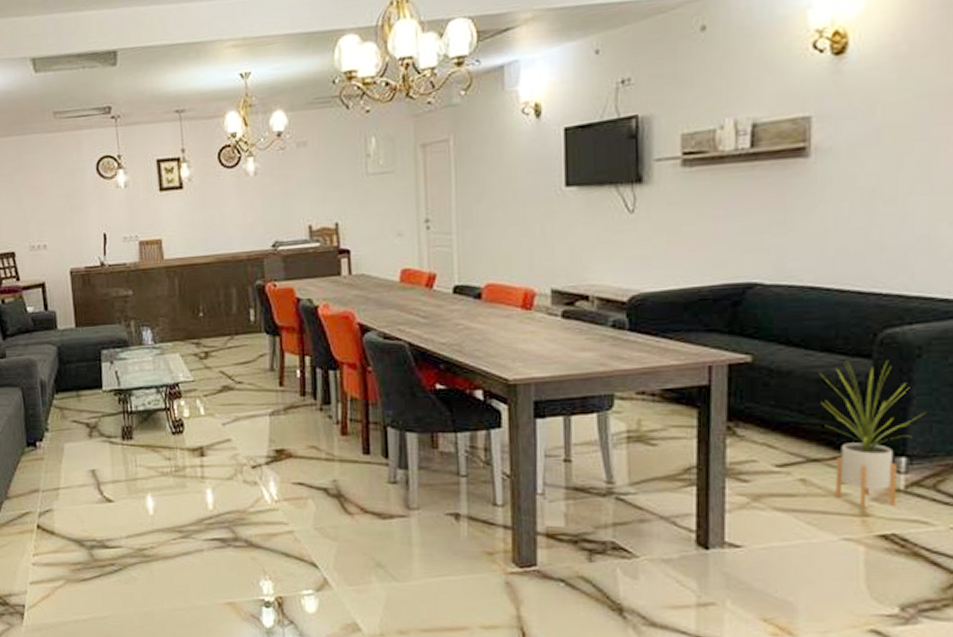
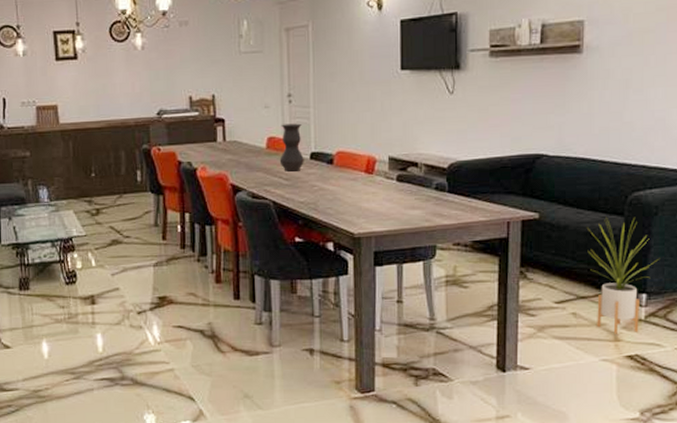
vase: none [415,252,446,308] -> present [279,123,304,172]

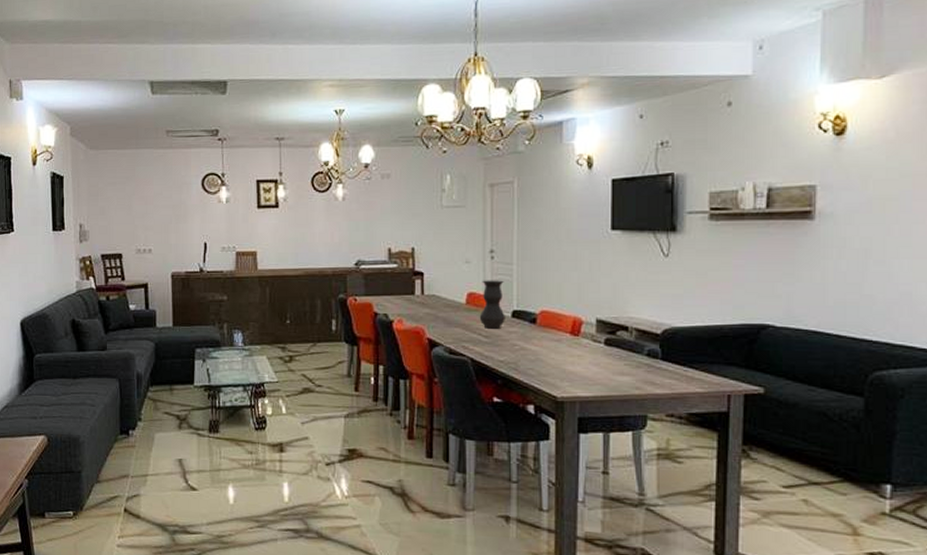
house plant: present [587,218,659,334] -> none [821,397,906,527]

